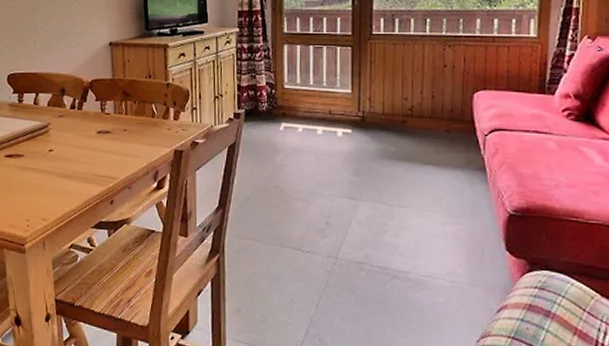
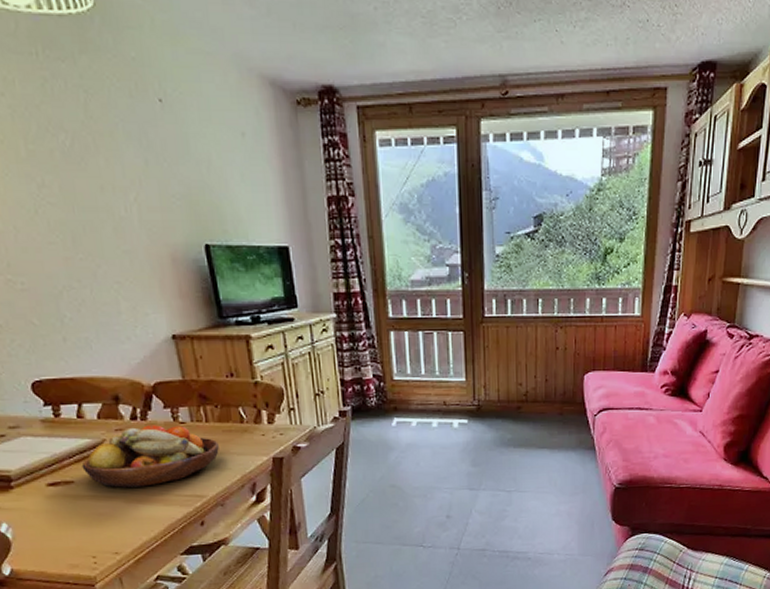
fruit bowl: none [31,114,133,165] -> present [81,425,219,488]

